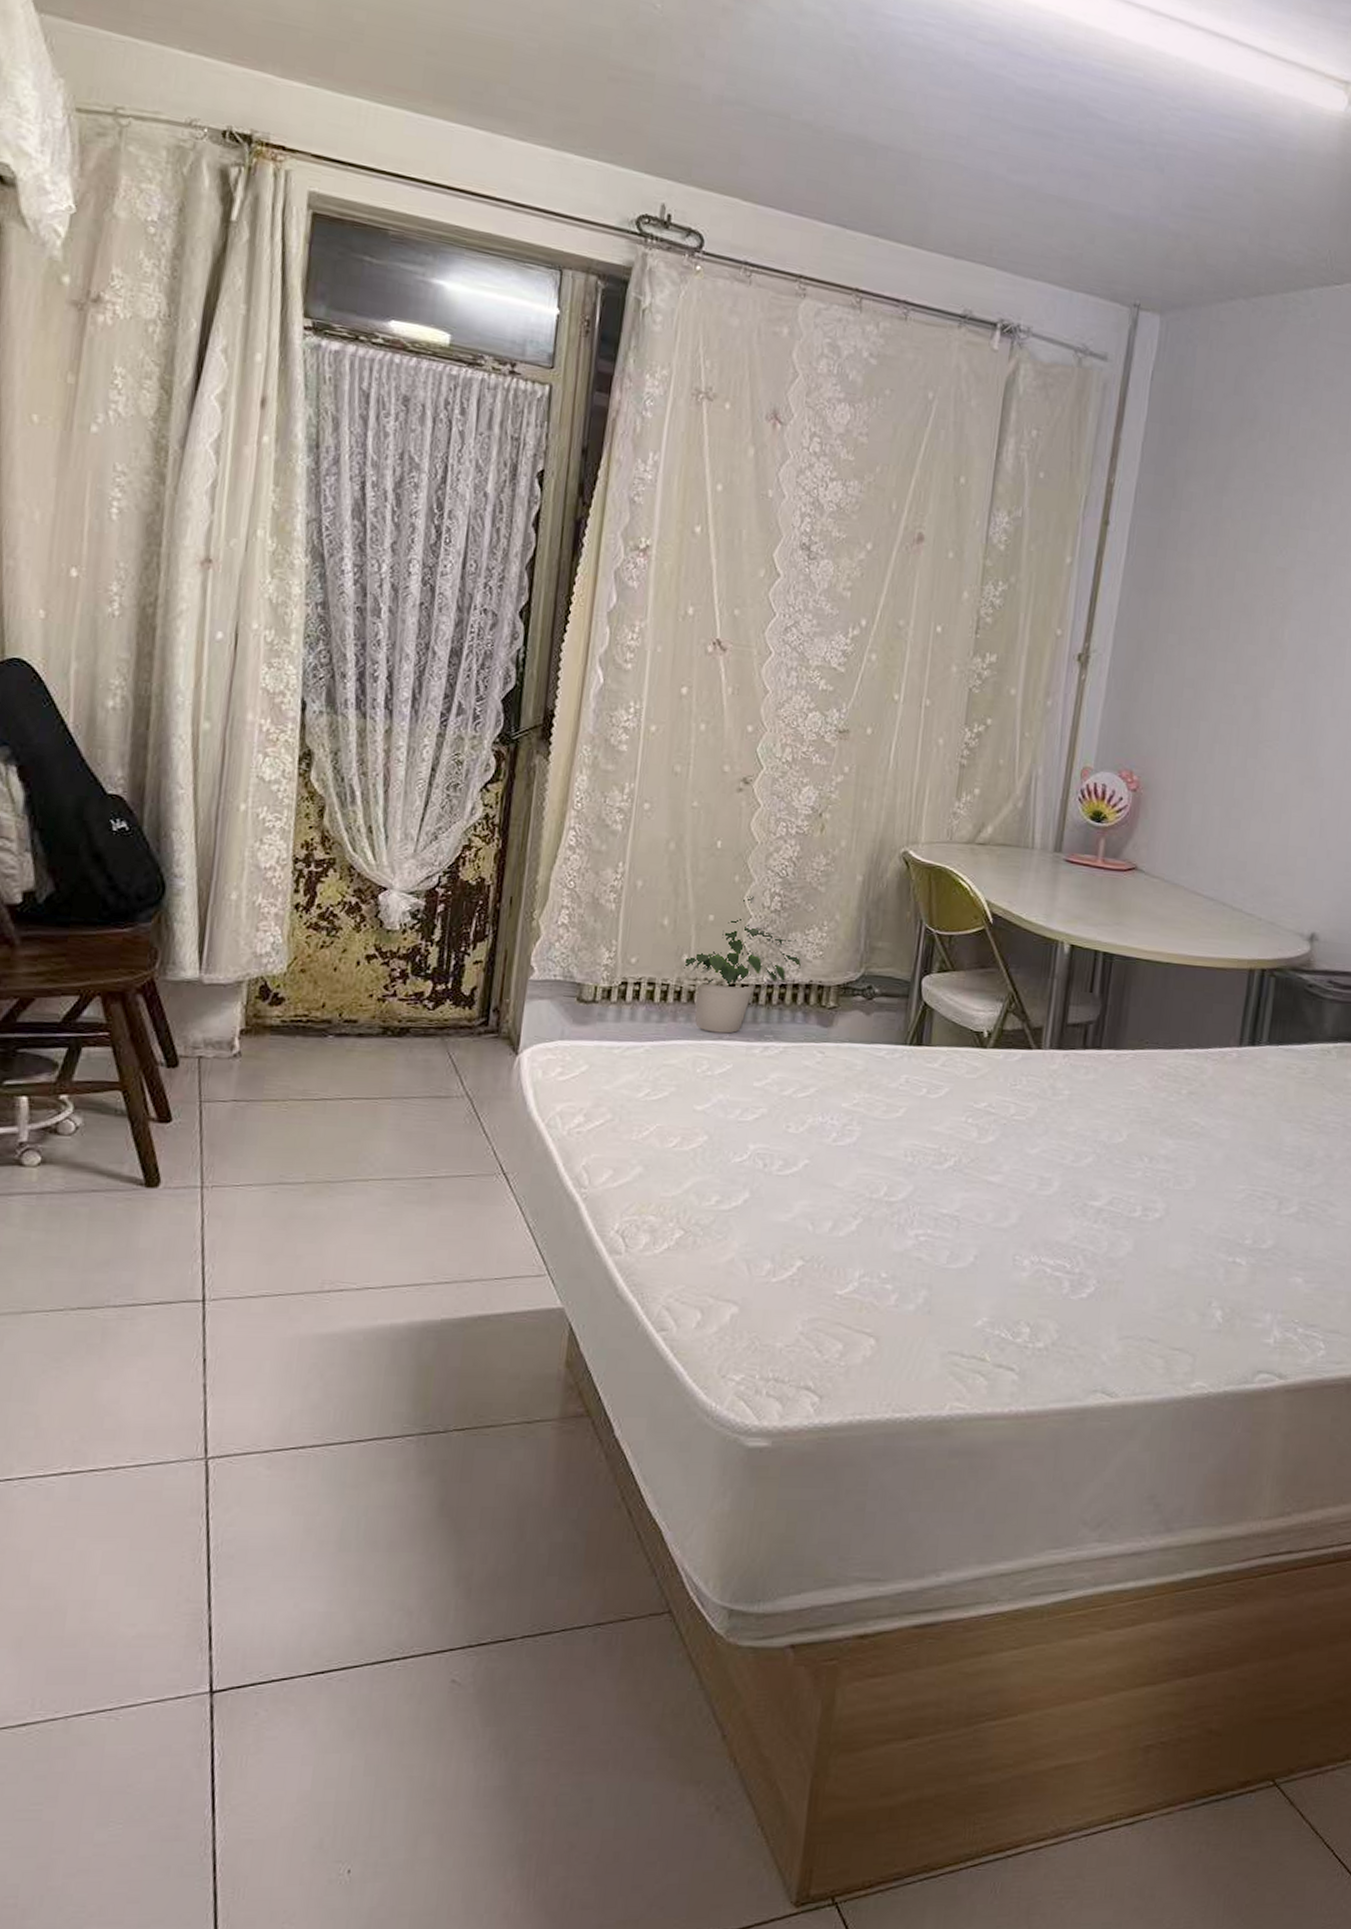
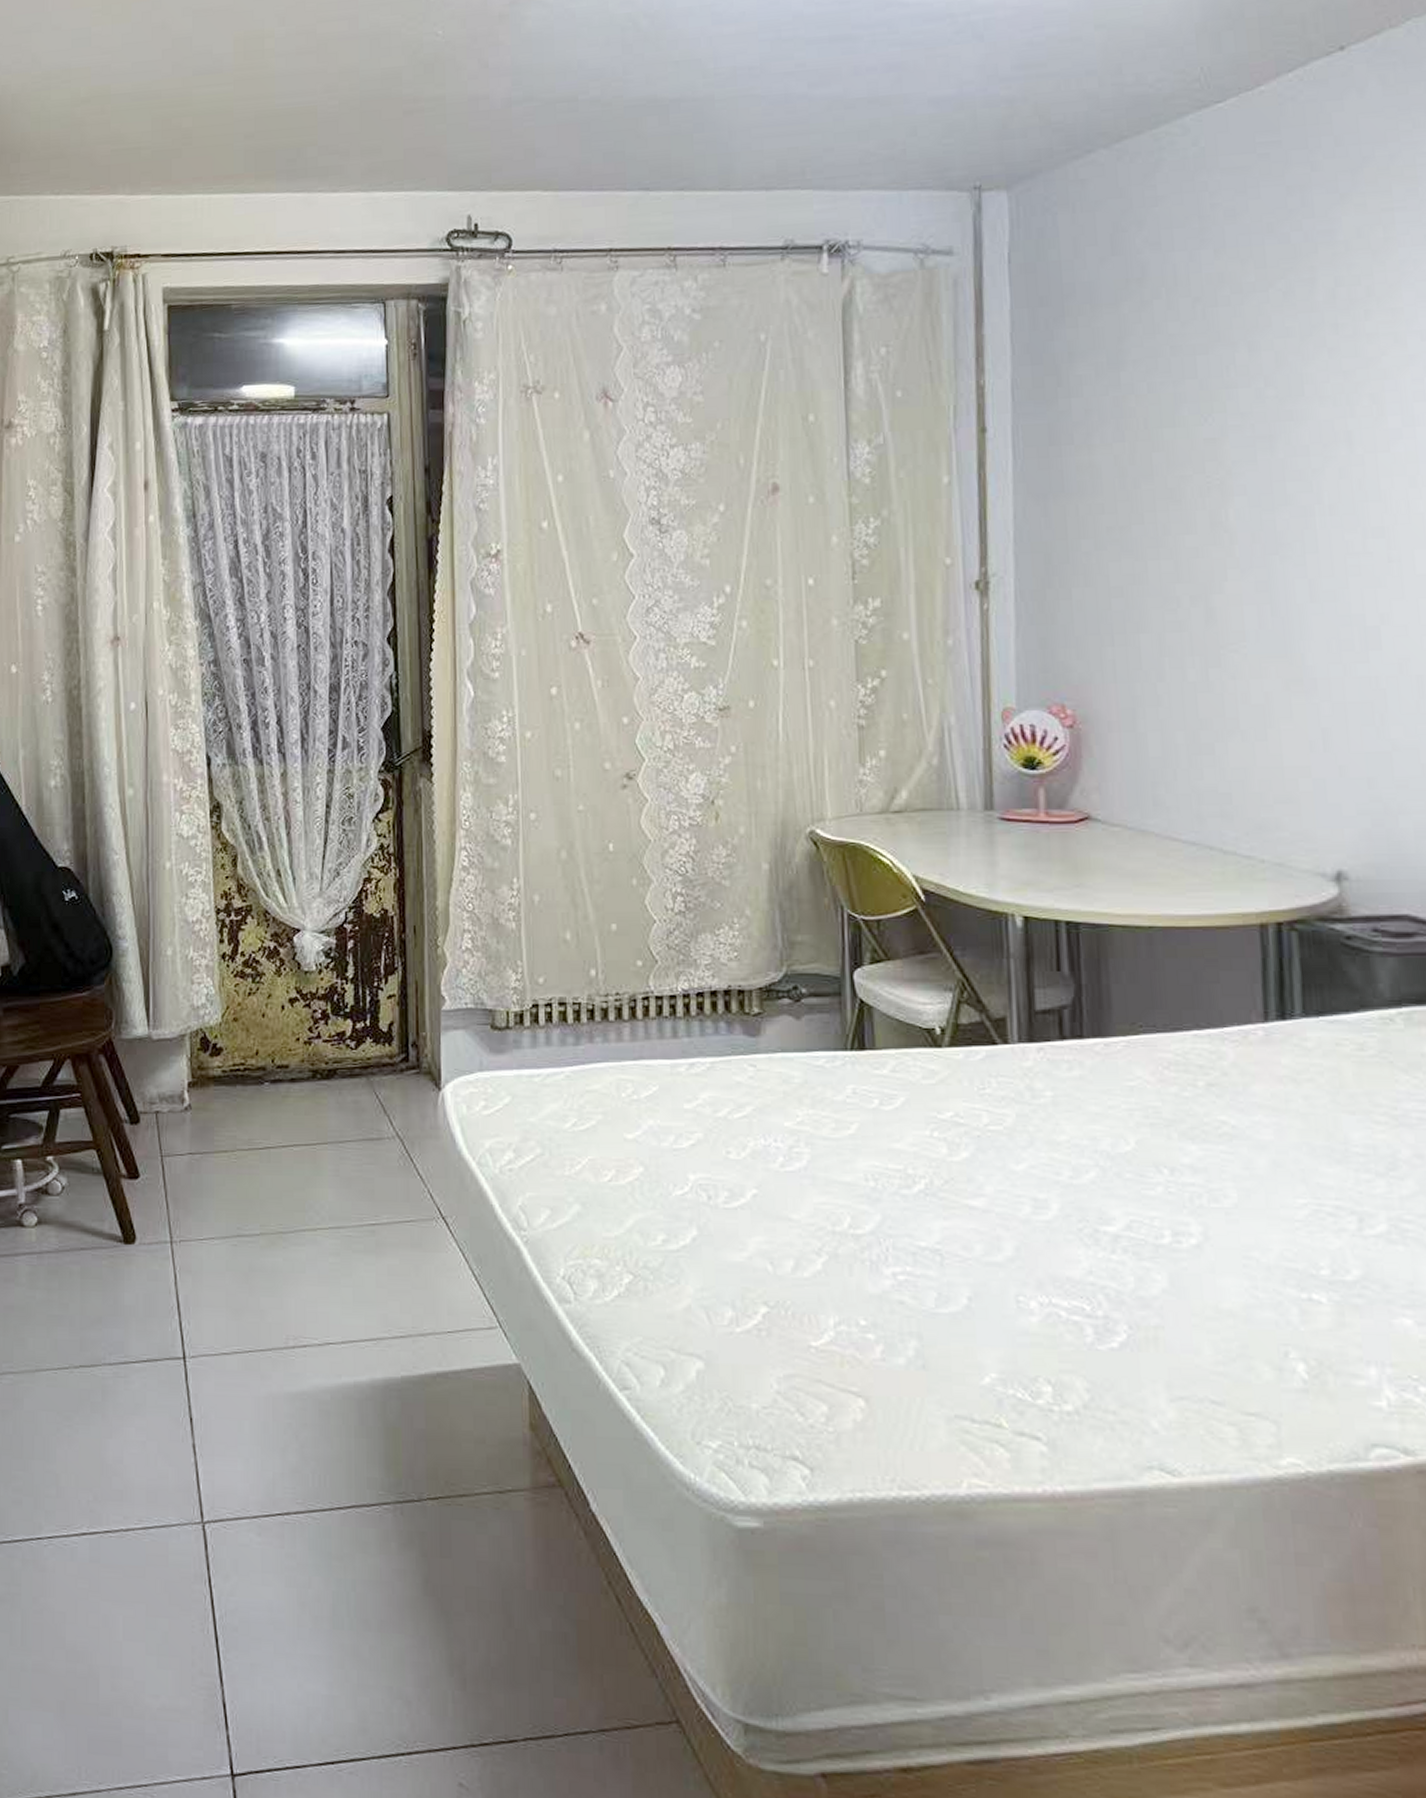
potted plant: present [683,896,801,1034] -> none [591,899,716,1052]

